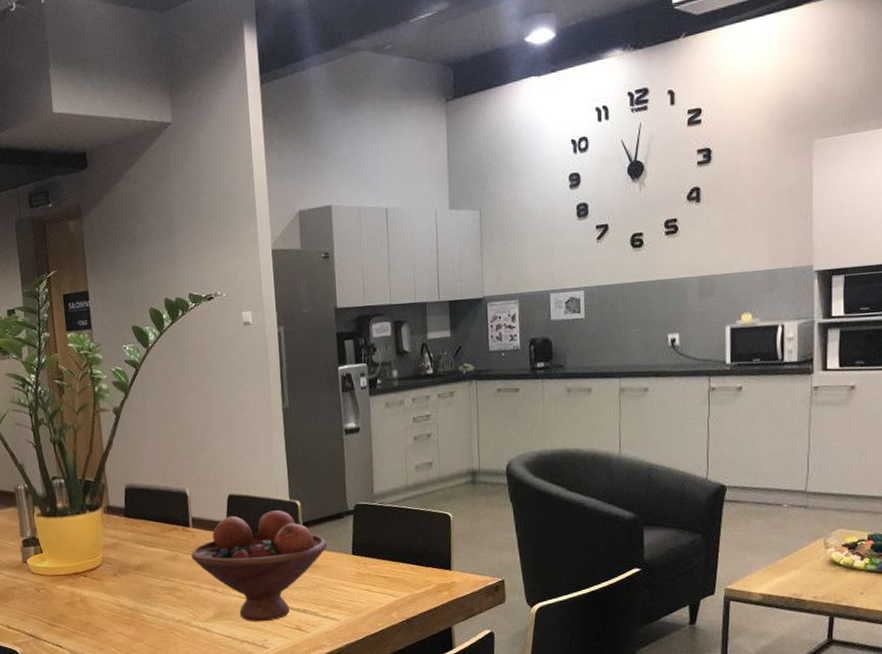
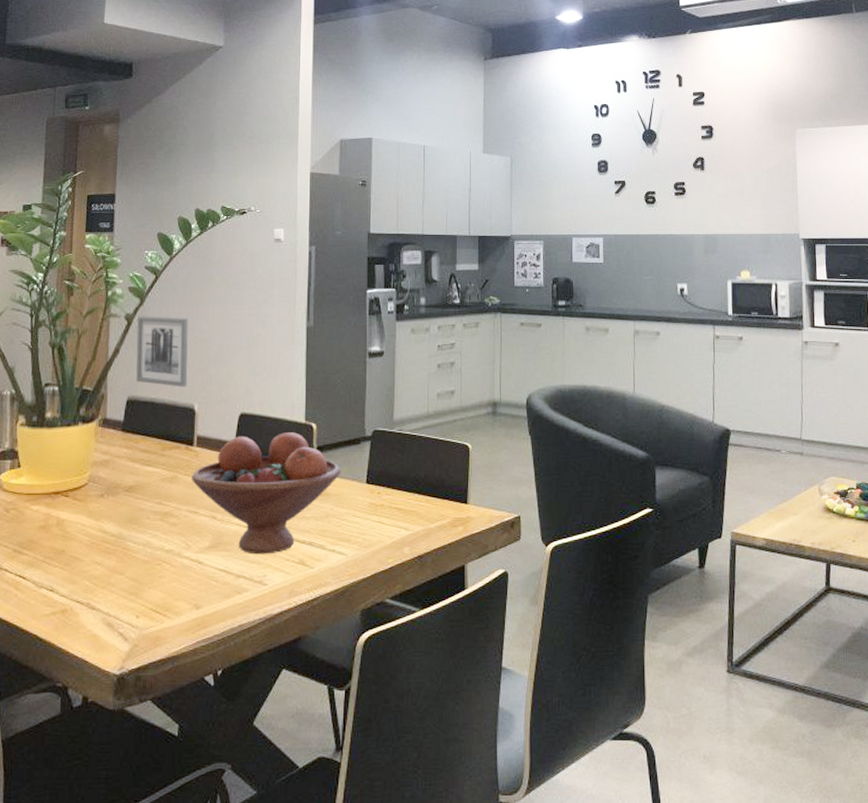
wall art: none [124,407,178,474] -> present [136,316,189,387]

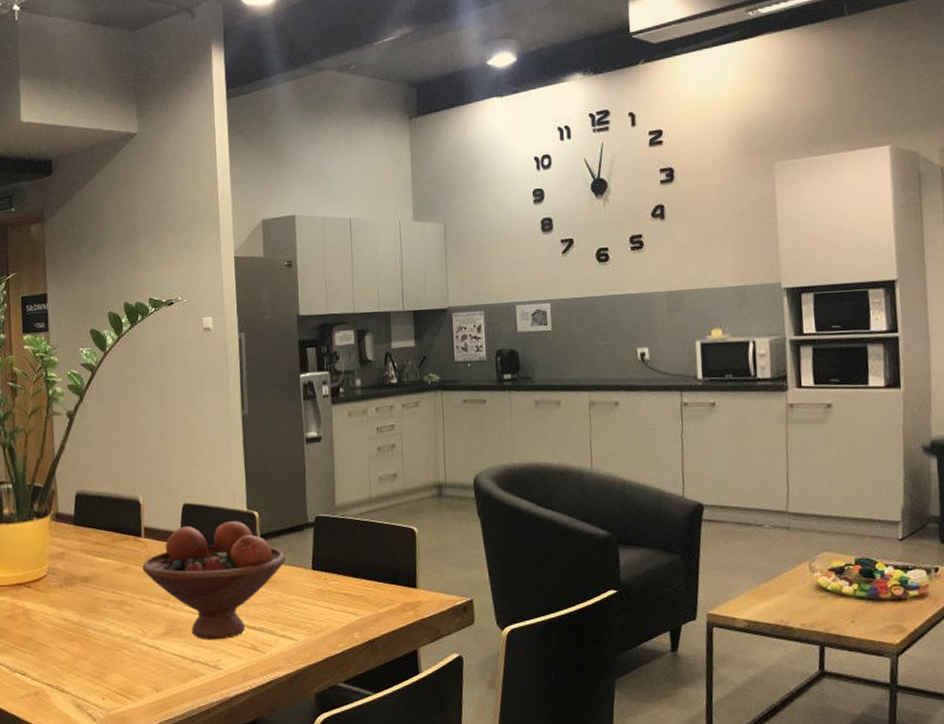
wall art: present [136,316,189,387] -> none [78,412,131,481]

